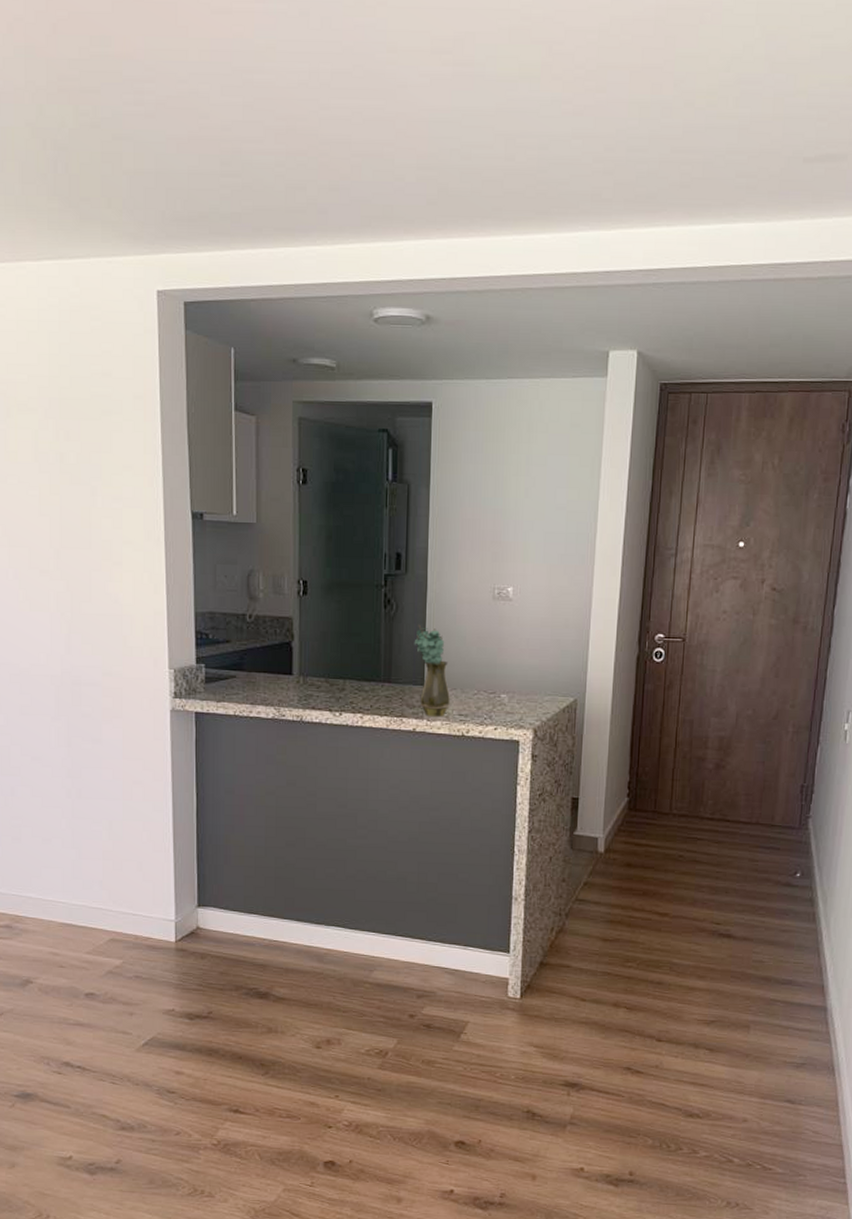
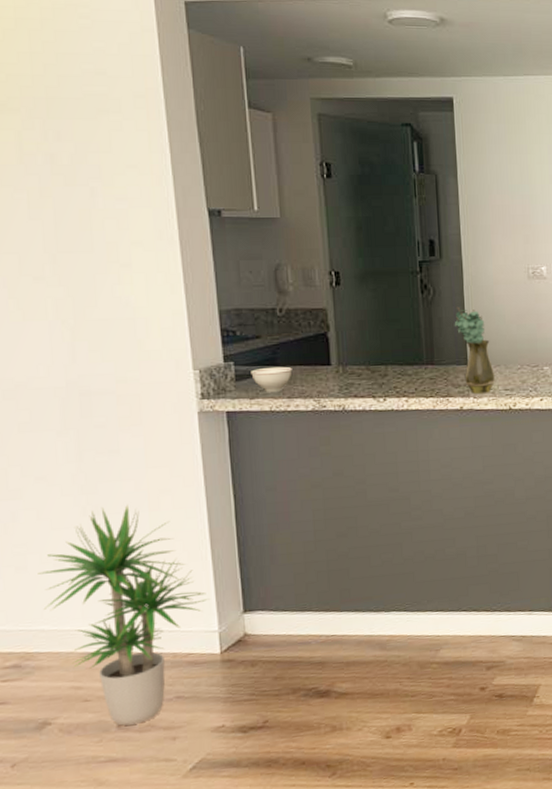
potted plant: none [29,791,169,995] -> present [37,504,210,726]
bowl: none [219,672,257,698] -> present [251,366,293,393]

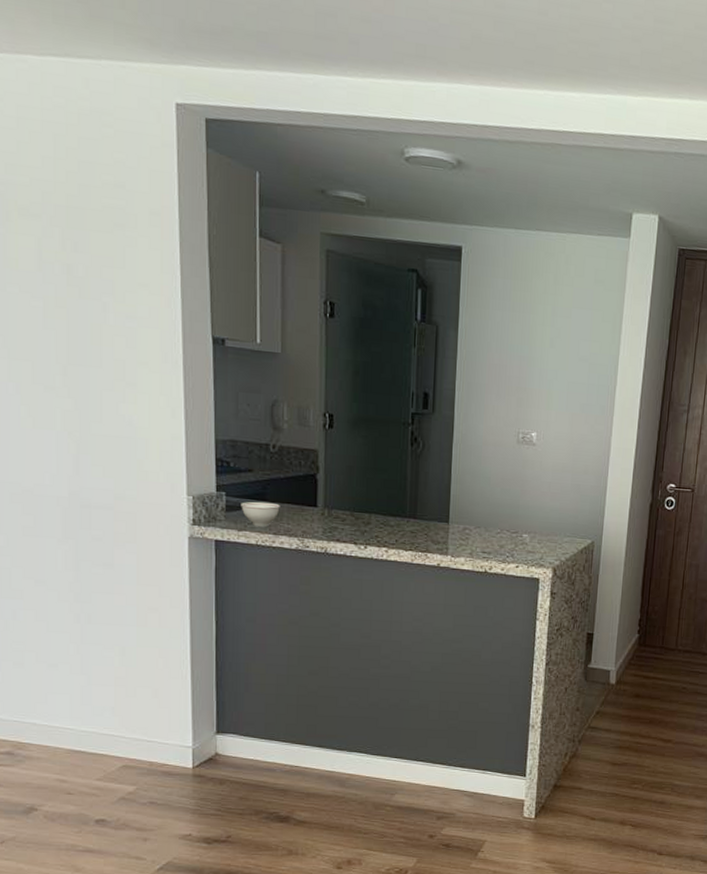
potted plant: present [37,504,210,726] -> none [33,617,186,821]
vase: present [454,306,495,395] -> none [439,463,474,554]

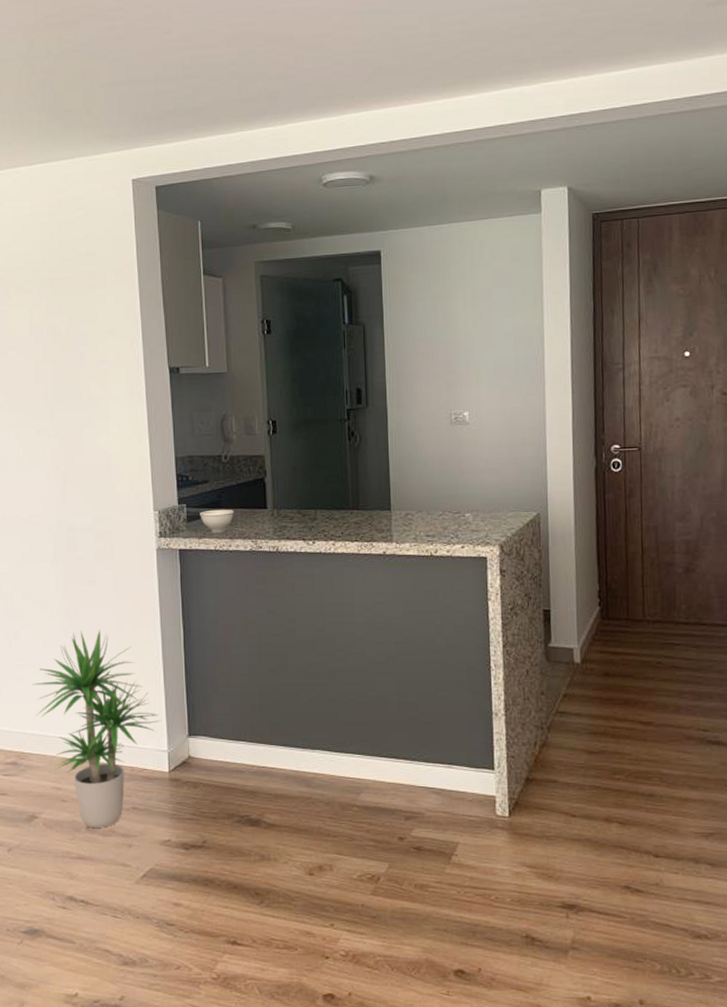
potted plant: none [33,617,186,821] -> present [32,629,161,828]

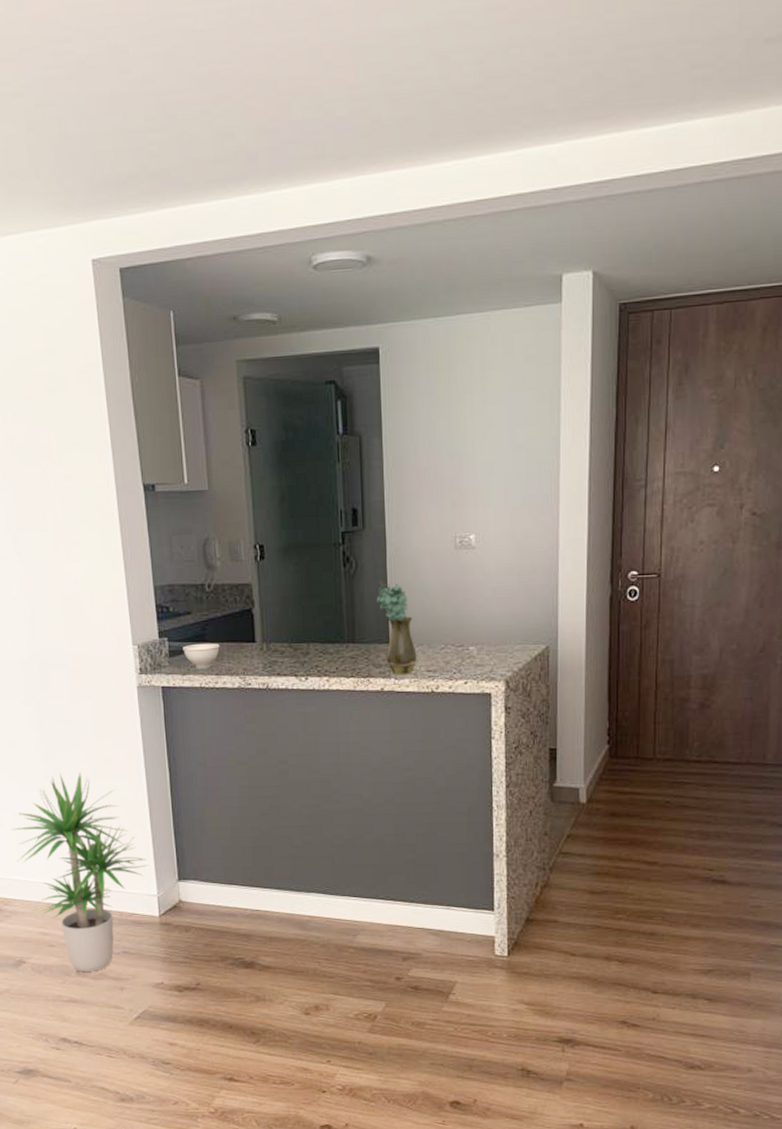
vase: none [378,453,417,540] -> present [376,580,417,676]

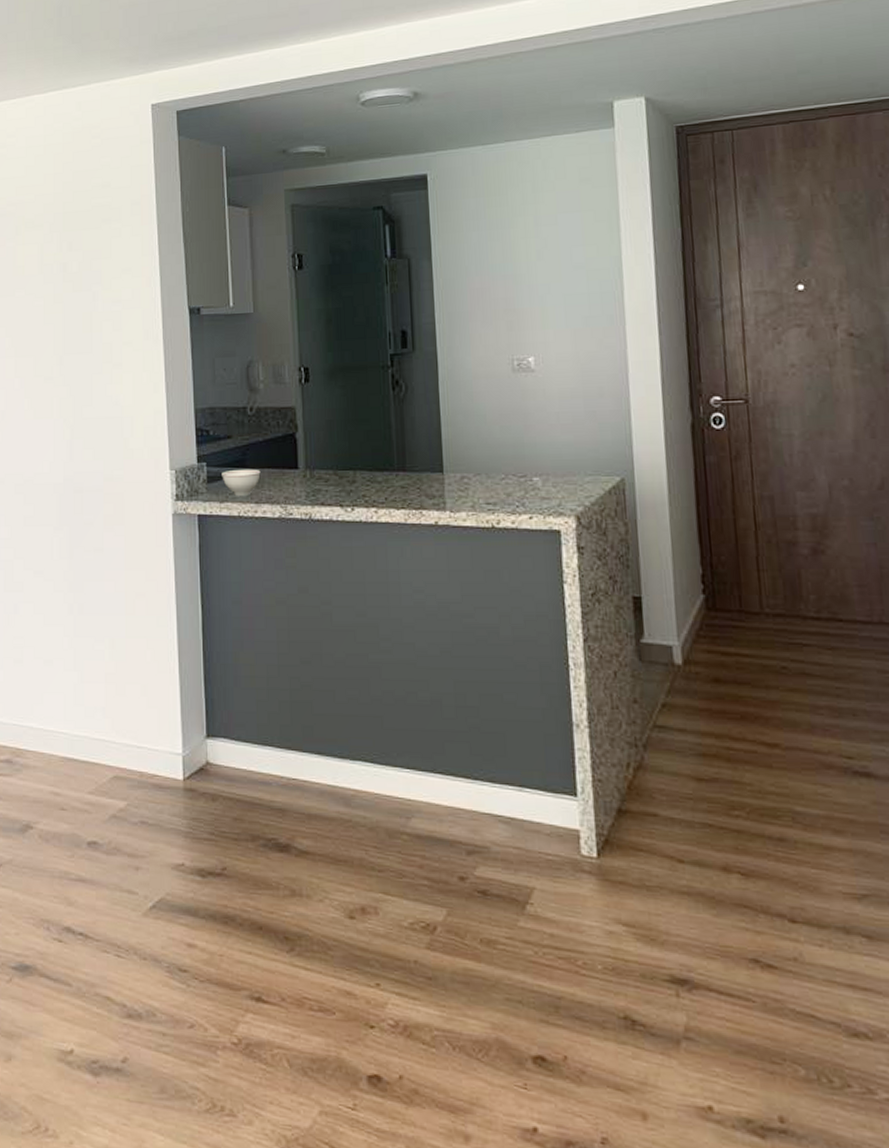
potted plant: present [11,771,149,972] -> none [31,605,175,845]
vase: present [376,580,417,676] -> none [428,404,475,508]

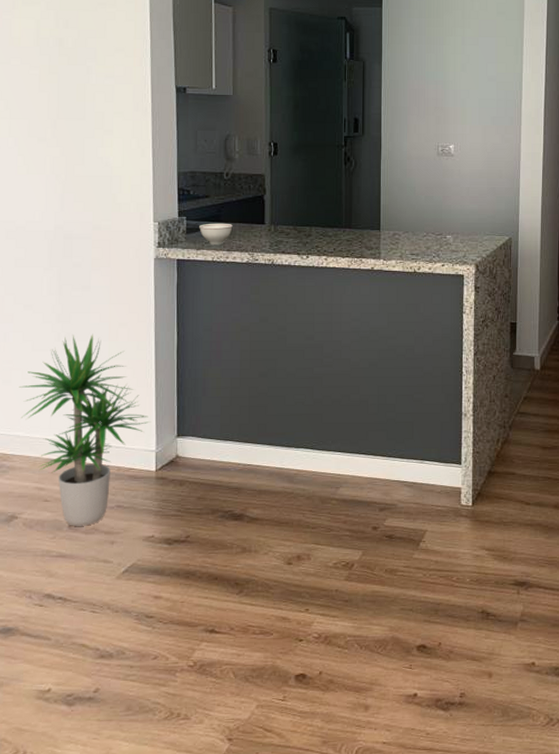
potted plant: none [31,605,175,845] -> present [19,333,151,526]

